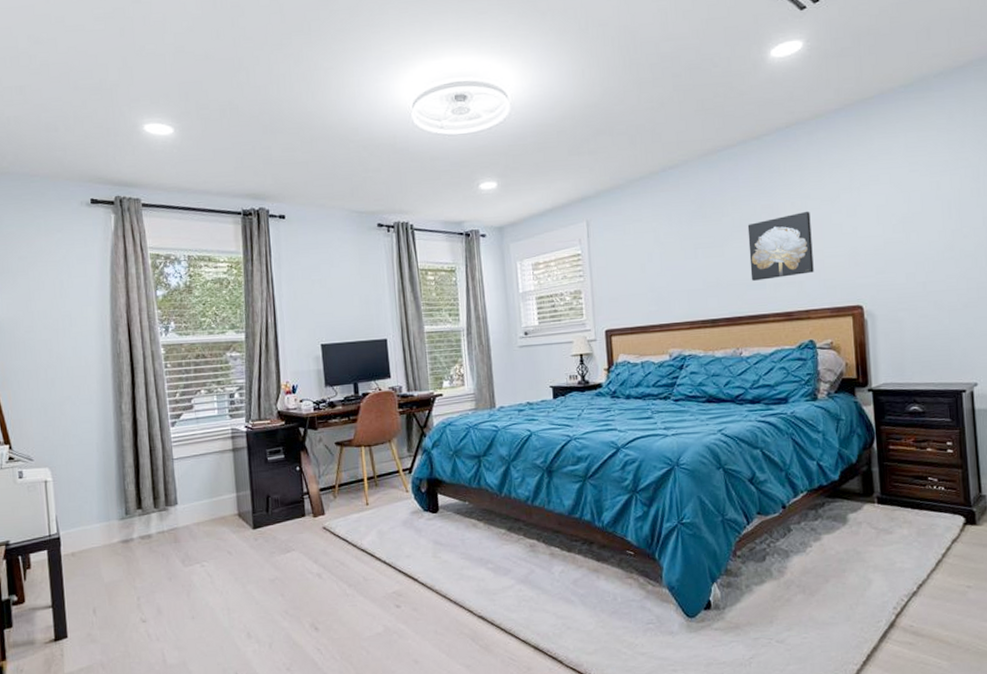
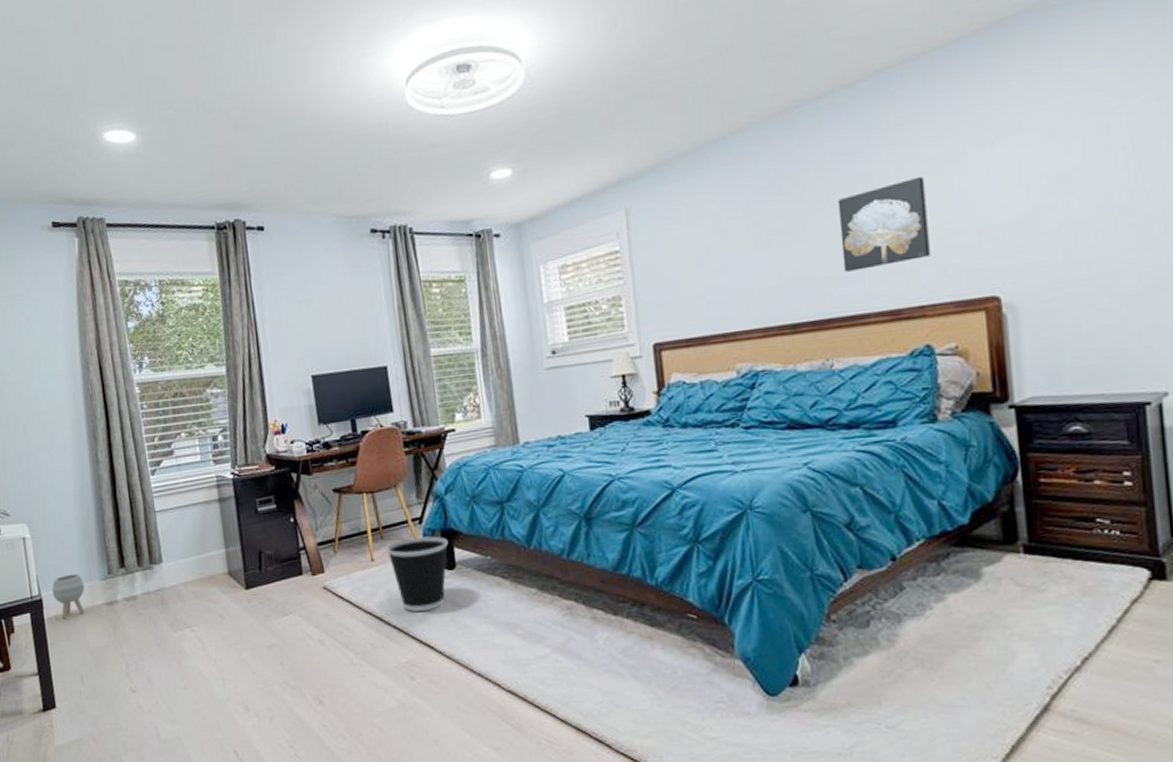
planter: none [70,514,102,556] -> present [52,573,85,620]
wastebasket: none [380,484,433,549] -> present [386,536,449,612]

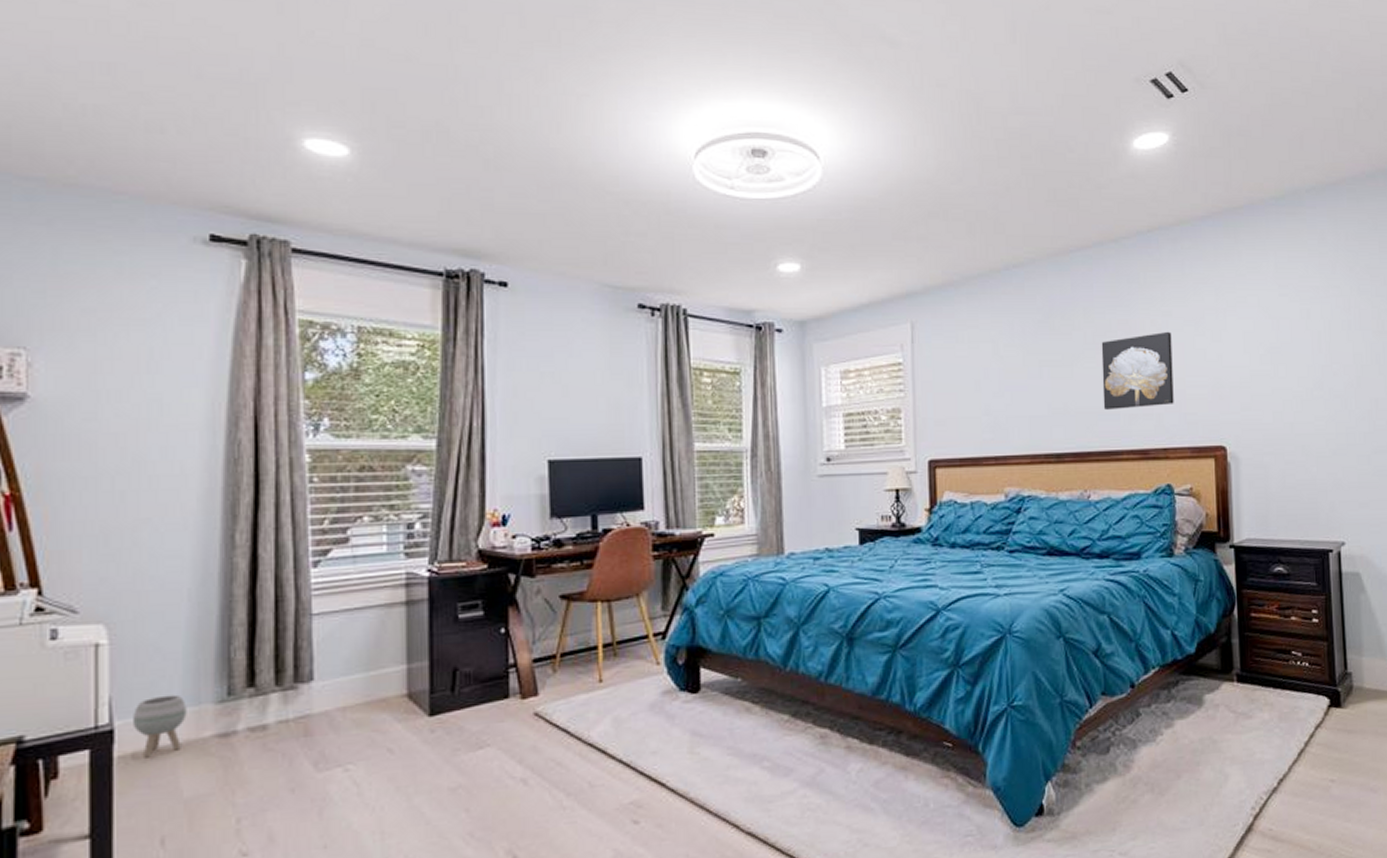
wastebasket: present [386,536,449,612] -> none [620,654,695,743]

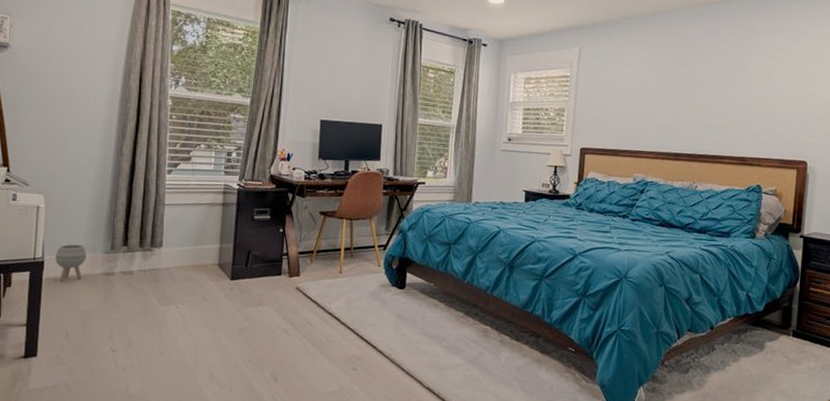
wall art: present [1101,331,1174,410] -> none [715,70,775,126]

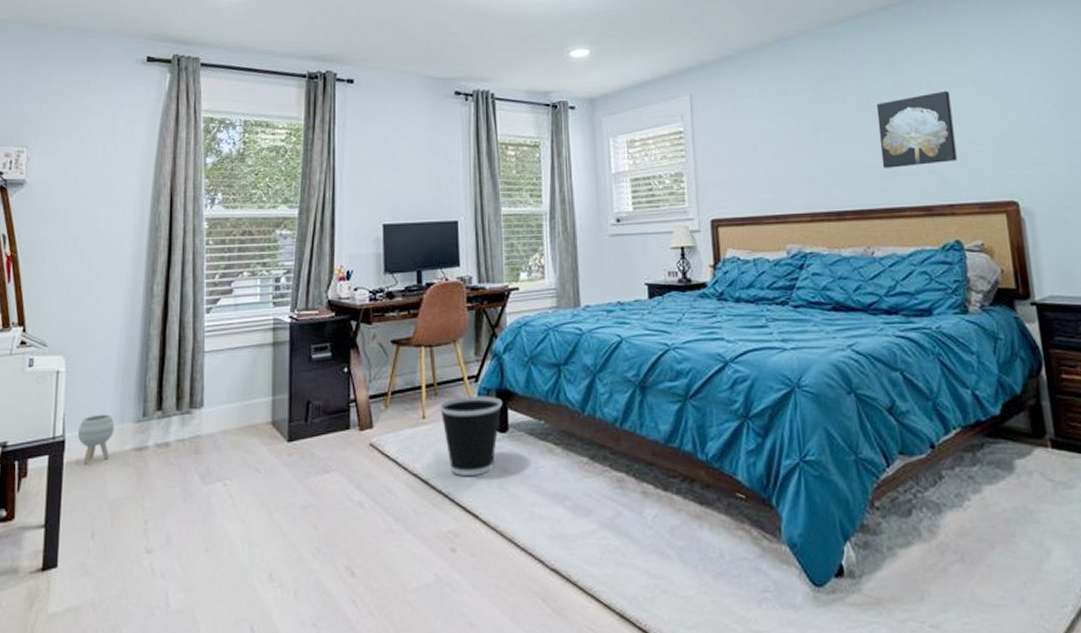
wastebasket: none [354,259,404,318] -> present [440,396,503,476]
wall art: none [715,70,775,126] -> present [876,90,957,168]

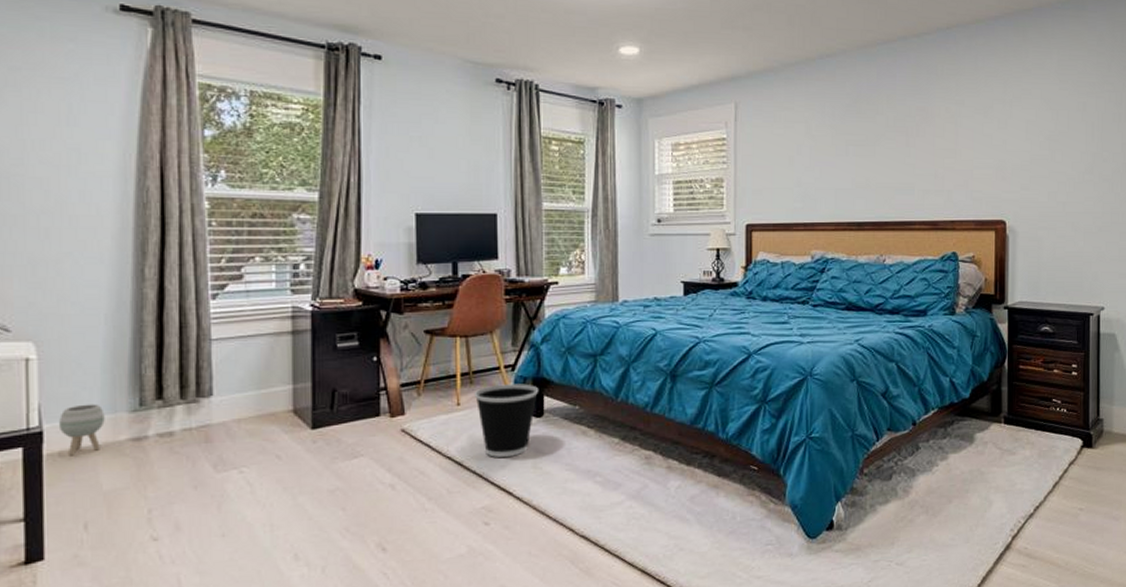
wall art: present [876,90,957,168] -> none [900,118,963,185]

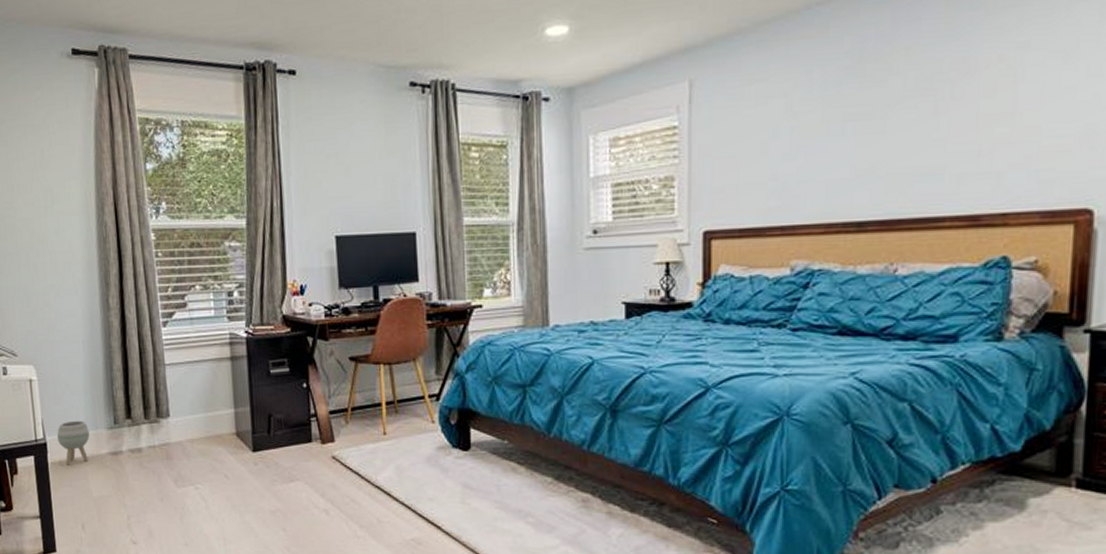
wastebasket: present [475,384,539,457] -> none [400,414,465,490]

